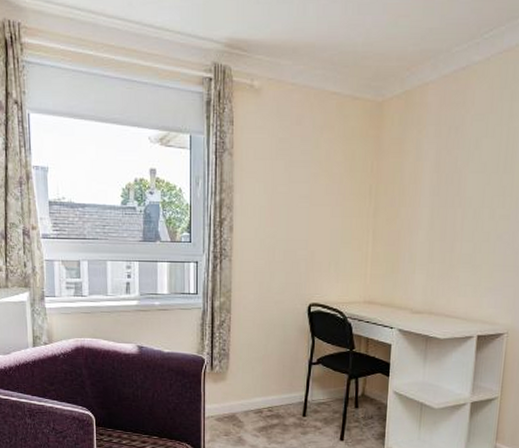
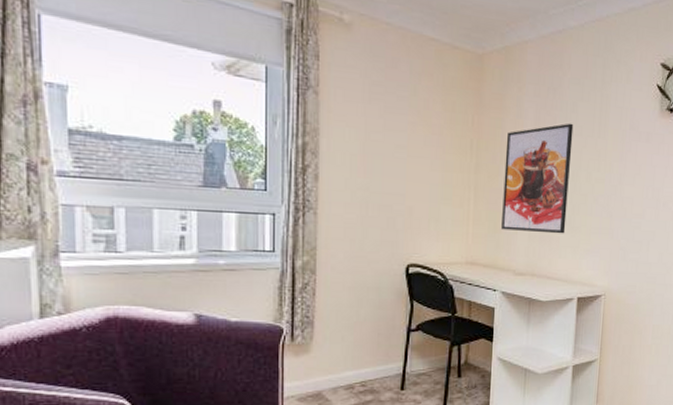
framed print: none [399,160,477,273] -> present [501,123,574,234]

